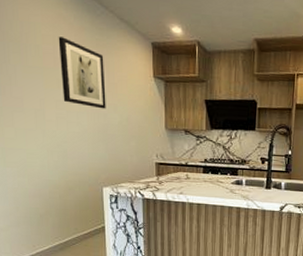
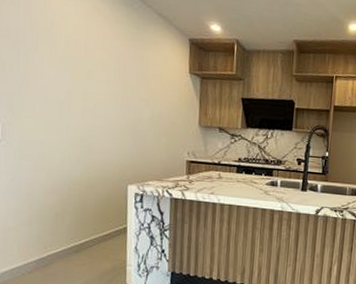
wall art: present [58,36,106,109] -> none [91,28,139,104]

